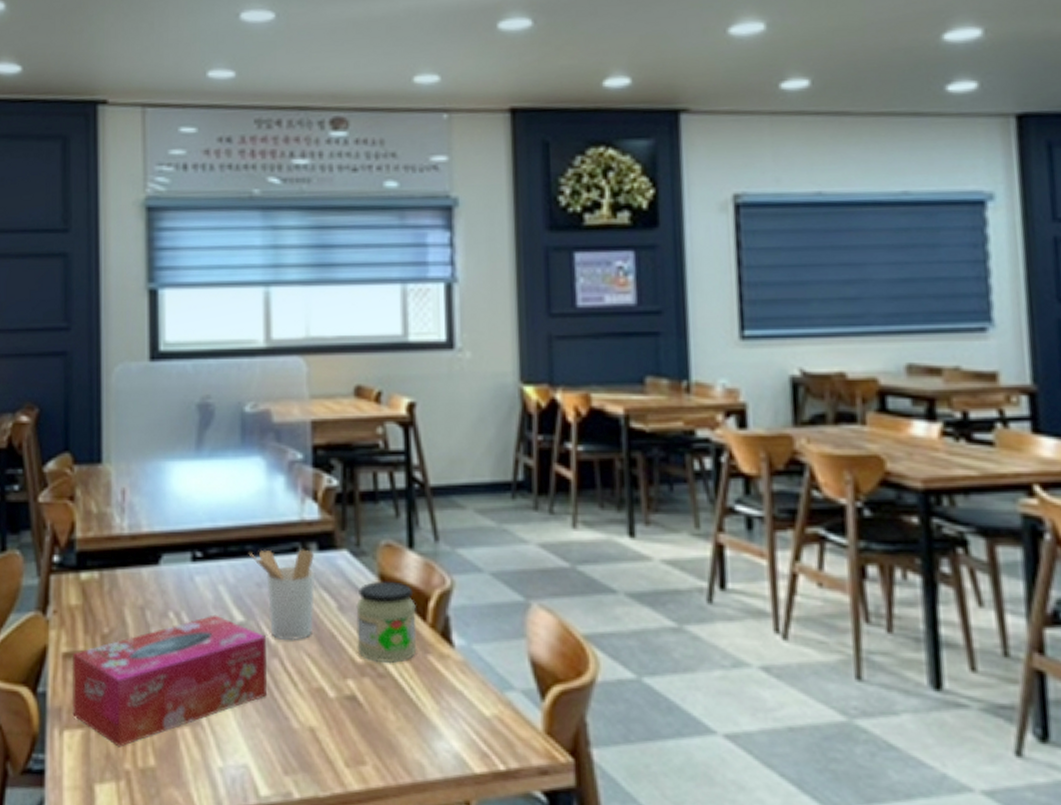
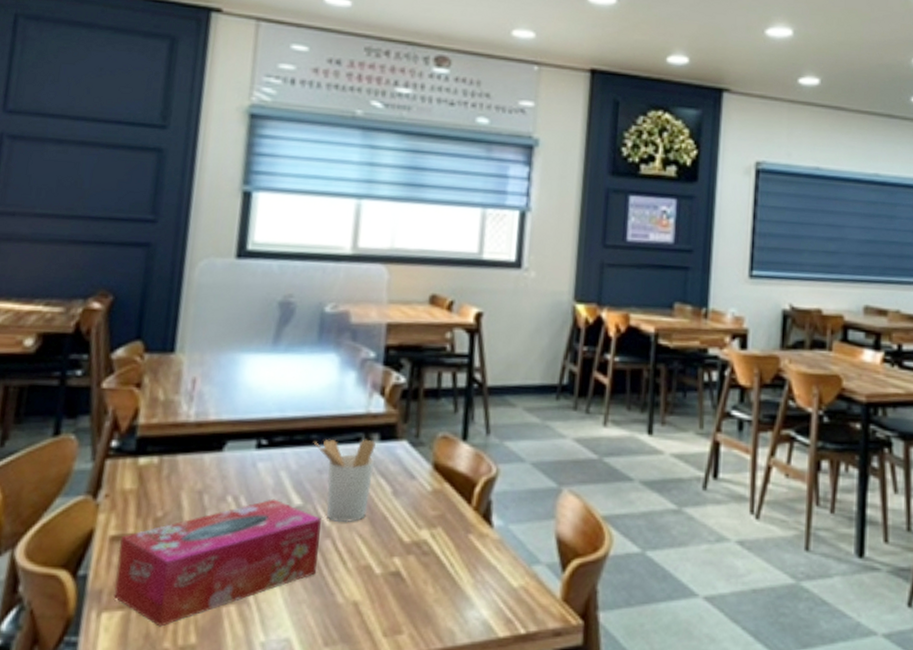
jar: present [356,581,417,664] -> none [406,468,463,543]

